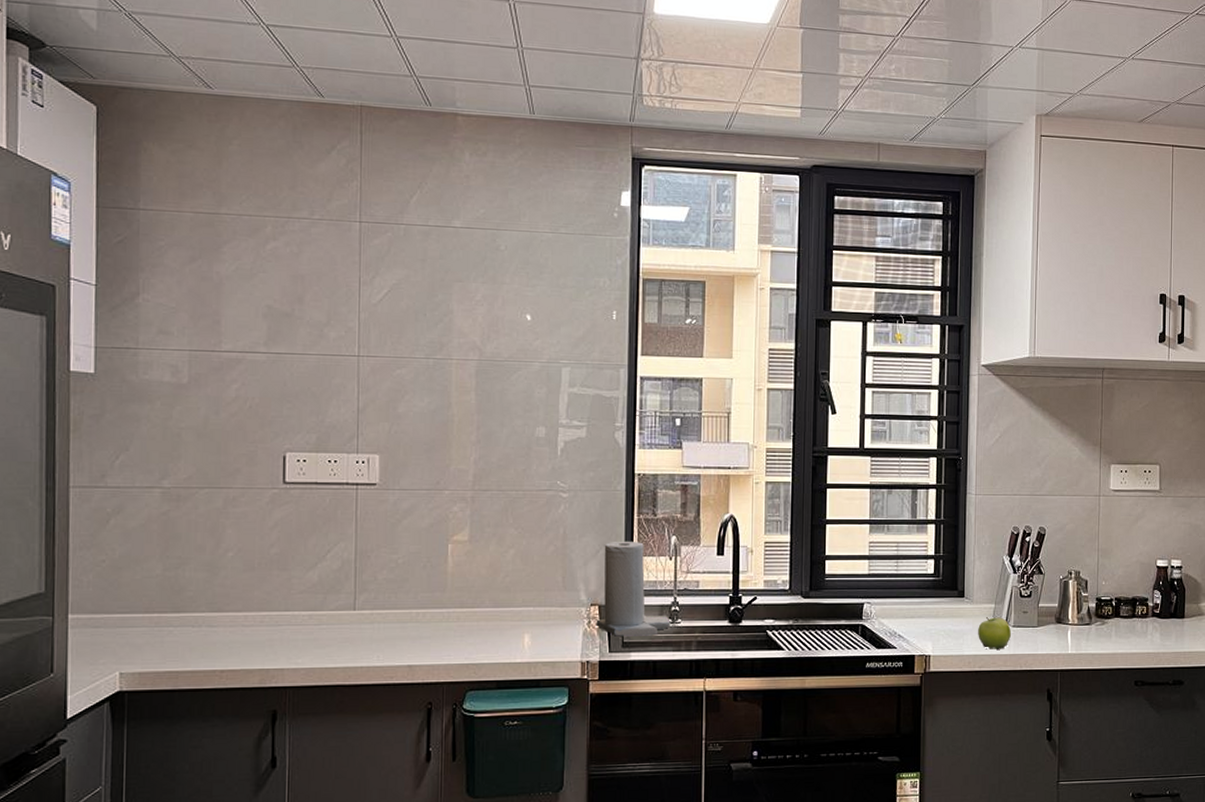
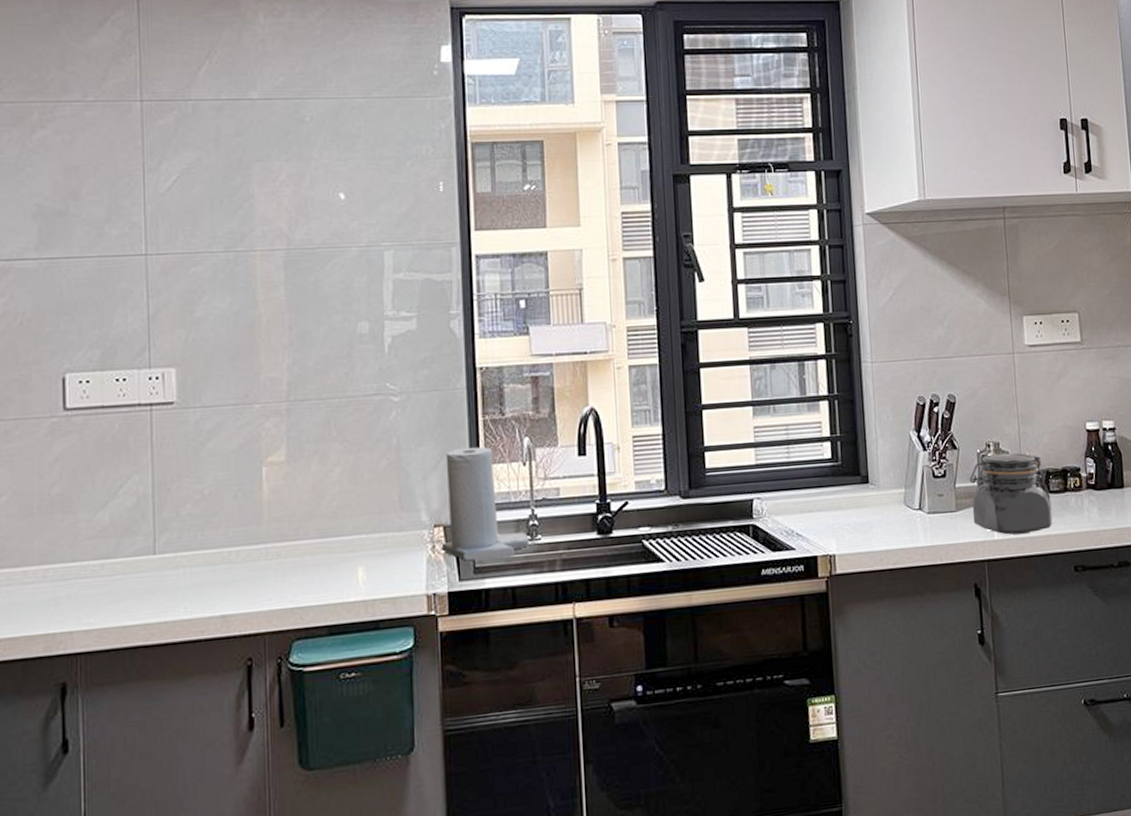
fruit: present [978,617,1011,649] -> none [888,503,927,542]
jar: none [1051,581,1120,650] -> present [970,452,1053,535]

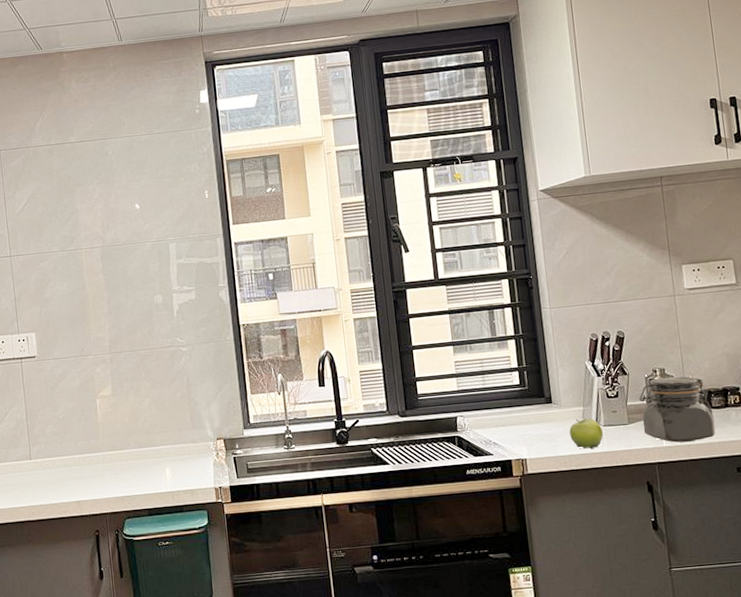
paper towel: present [441,446,529,561] -> none [222,381,287,464]
fruit: none [888,503,927,542] -> present [569,418,603,449]

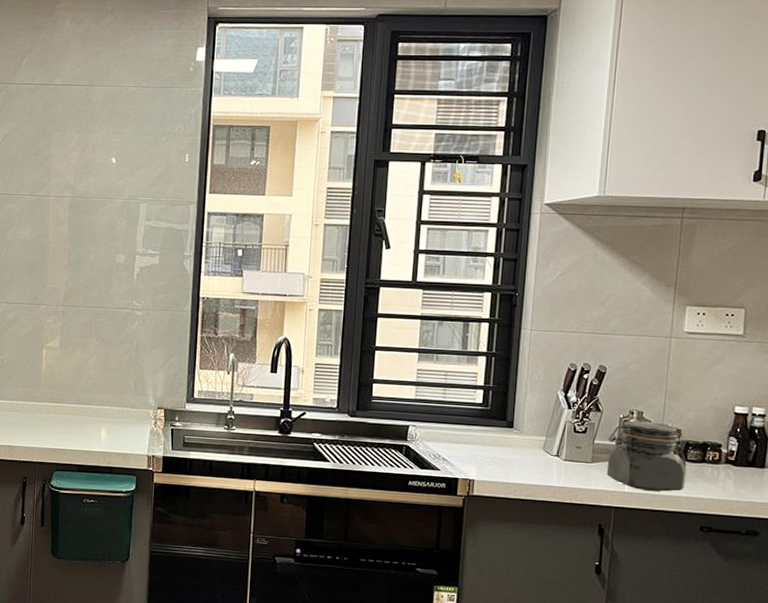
fruit: present [569,418,603,449] -> none [526,449,562,481]

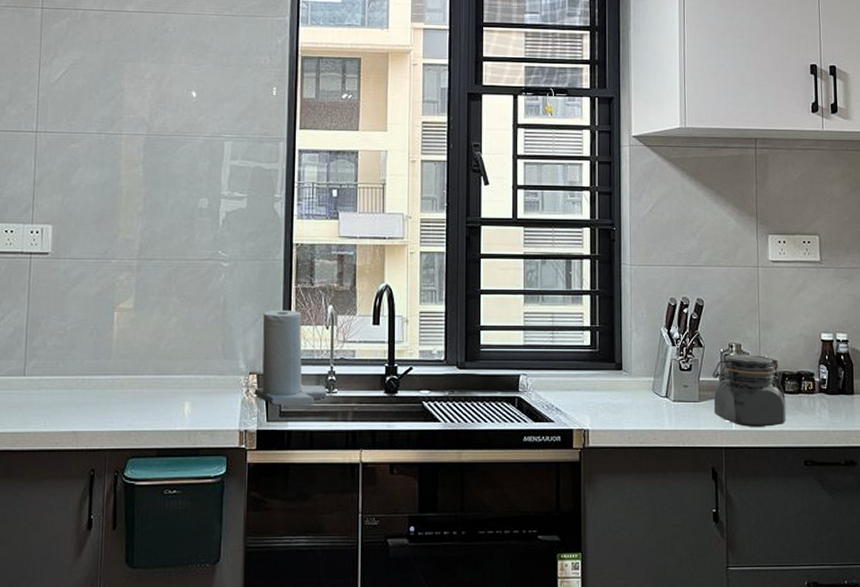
paper towel: none [161,354,226,439] -> present [254,309,327,405]

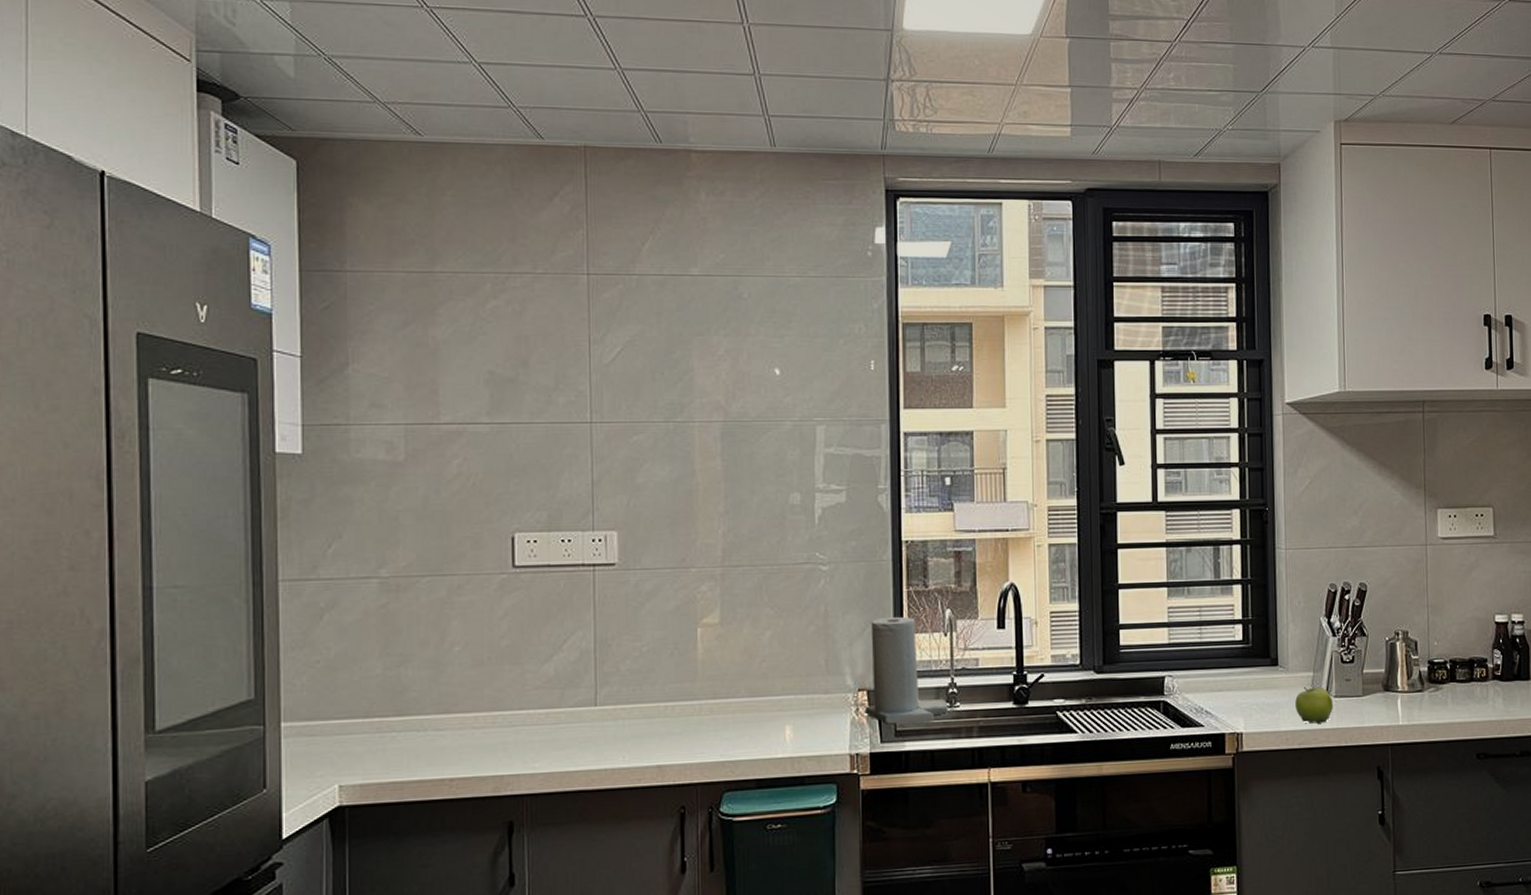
fruit: none [637,391,672,425] -> present [1295,686,1333,724]
jar: present [713,354,787,427] -> none [1377,641,1458,721]

